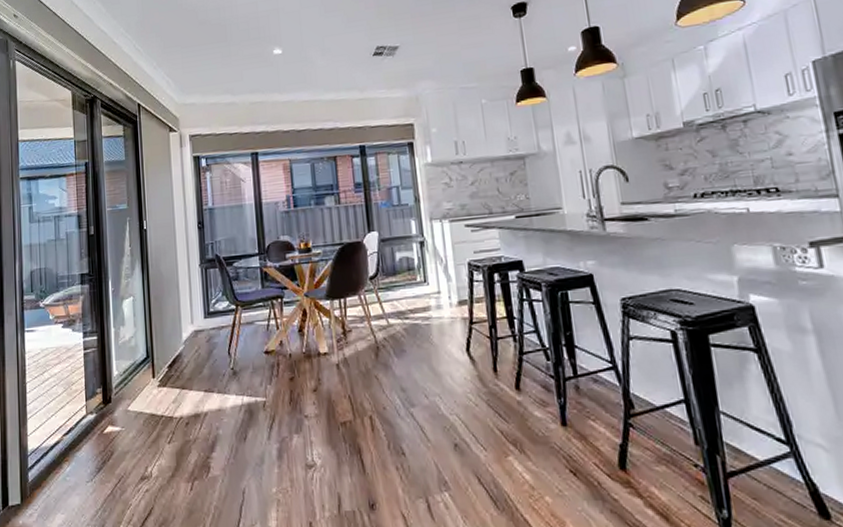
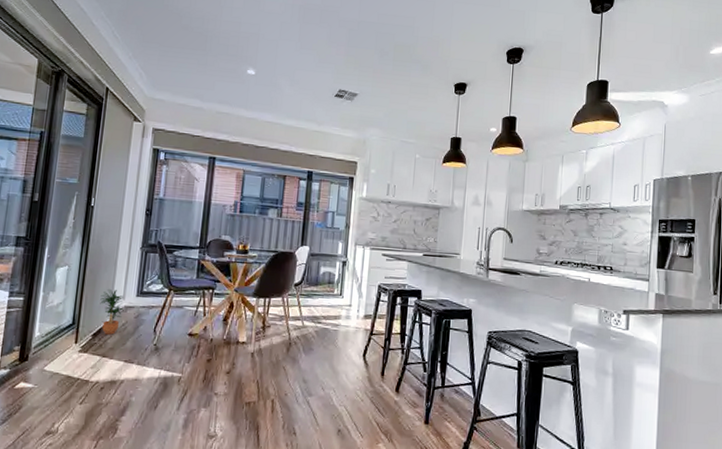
potted plant: none [169,314,194,364] -> present [100,289,124,335]

